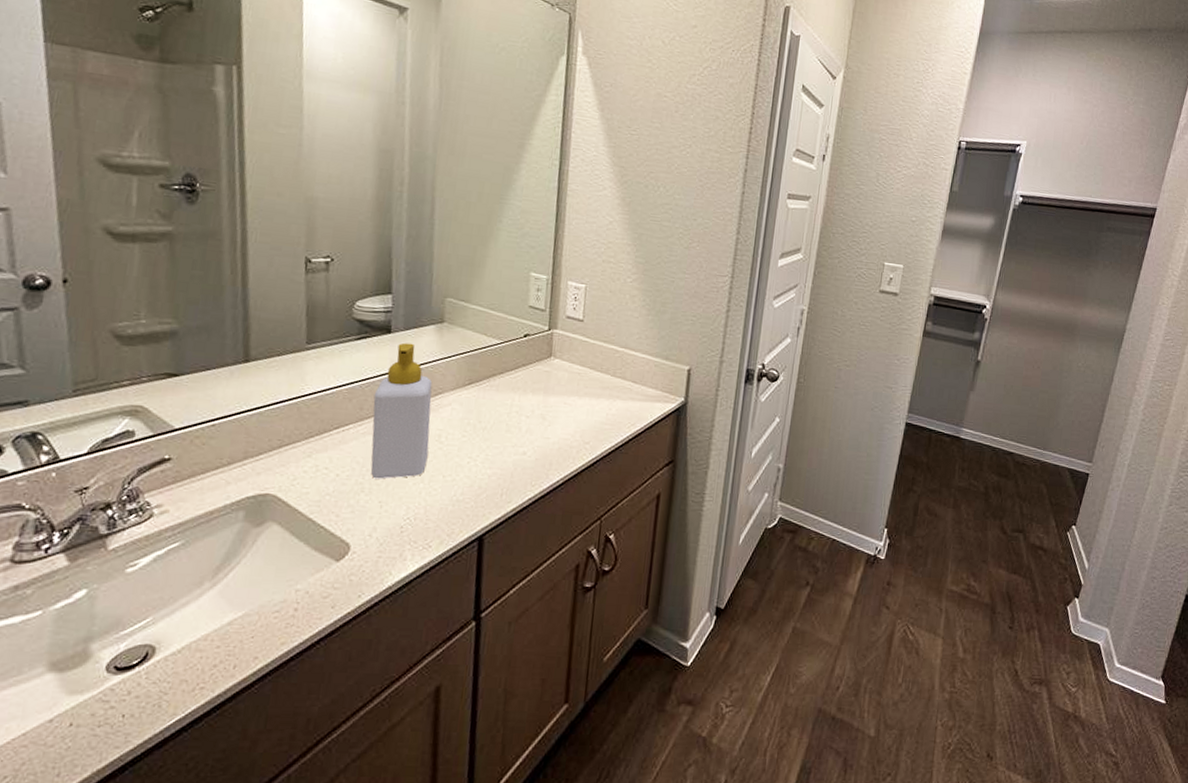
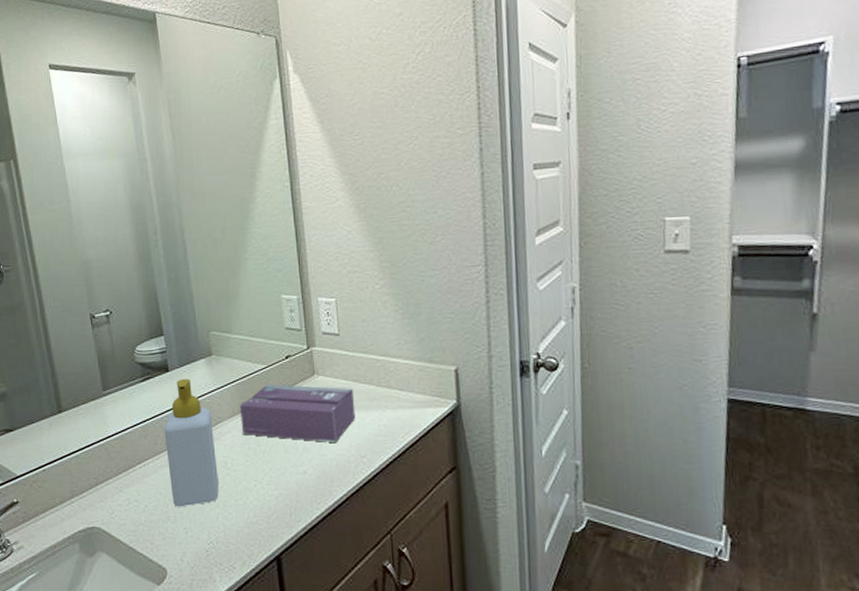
tissue box: none [463,360,588,426] -> present [240,384,356,442]

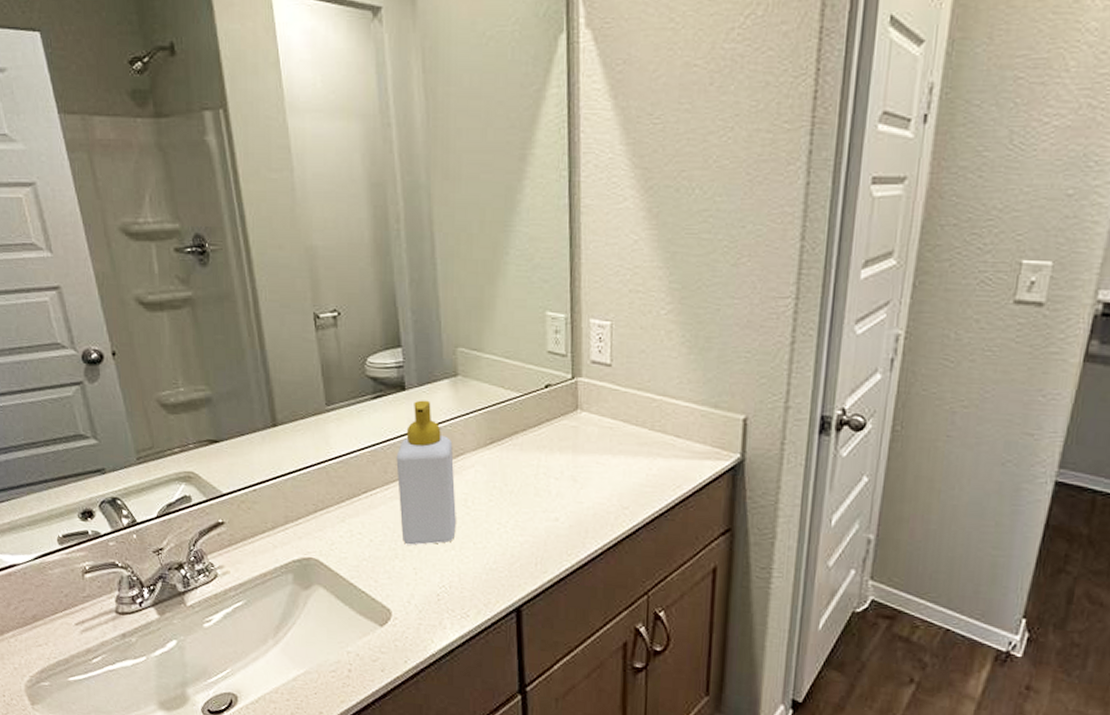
tissue box: present [240,384,356,442] -> none [487,415,622,489]

